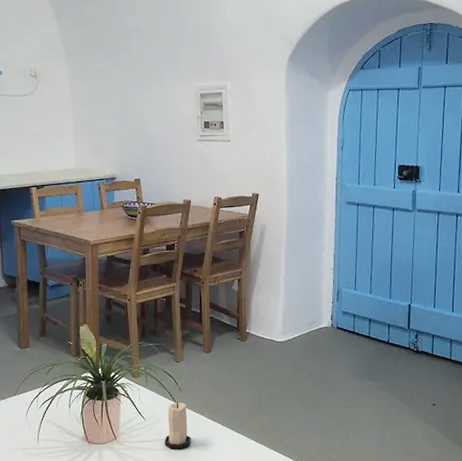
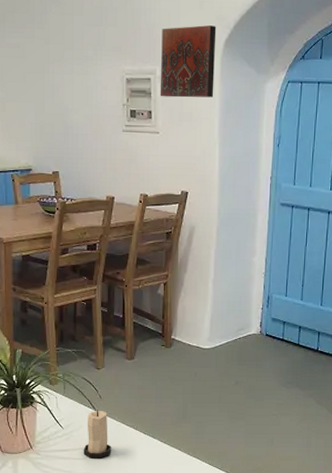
decorative tile: none [230,44,281,109] -> present [160,25,217,98]

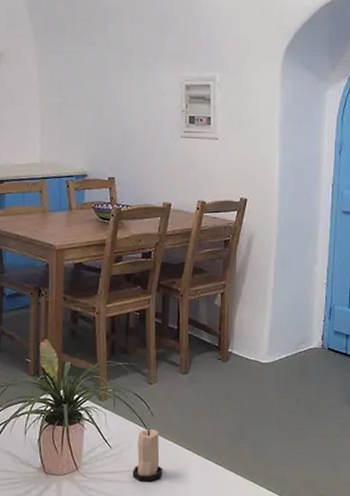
decorative tile: present [160,25,217,98] -> none [219,33,277,104]

